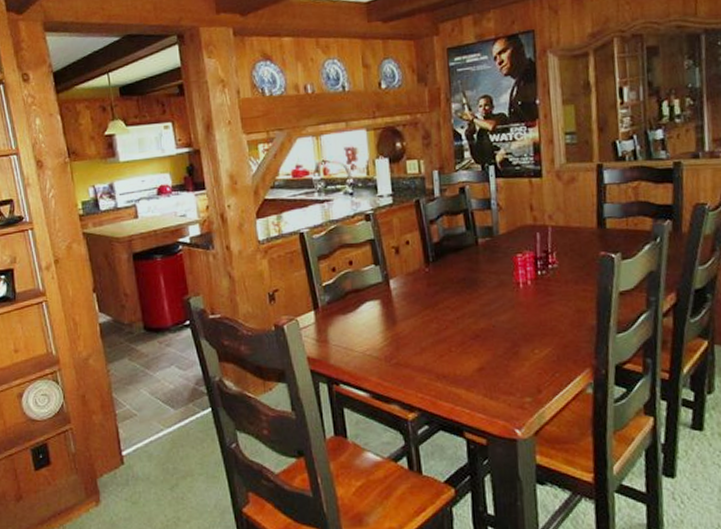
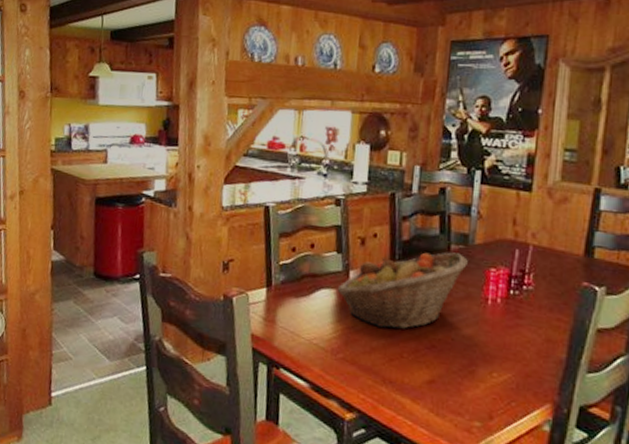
fruit basket: none [380,245,496,328] -> present [337,252,468,329]

